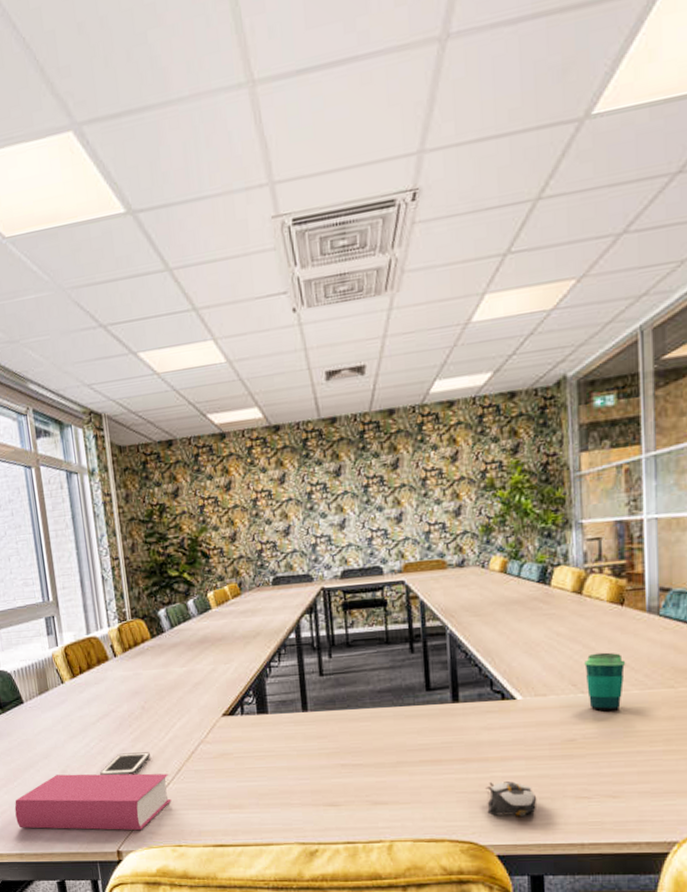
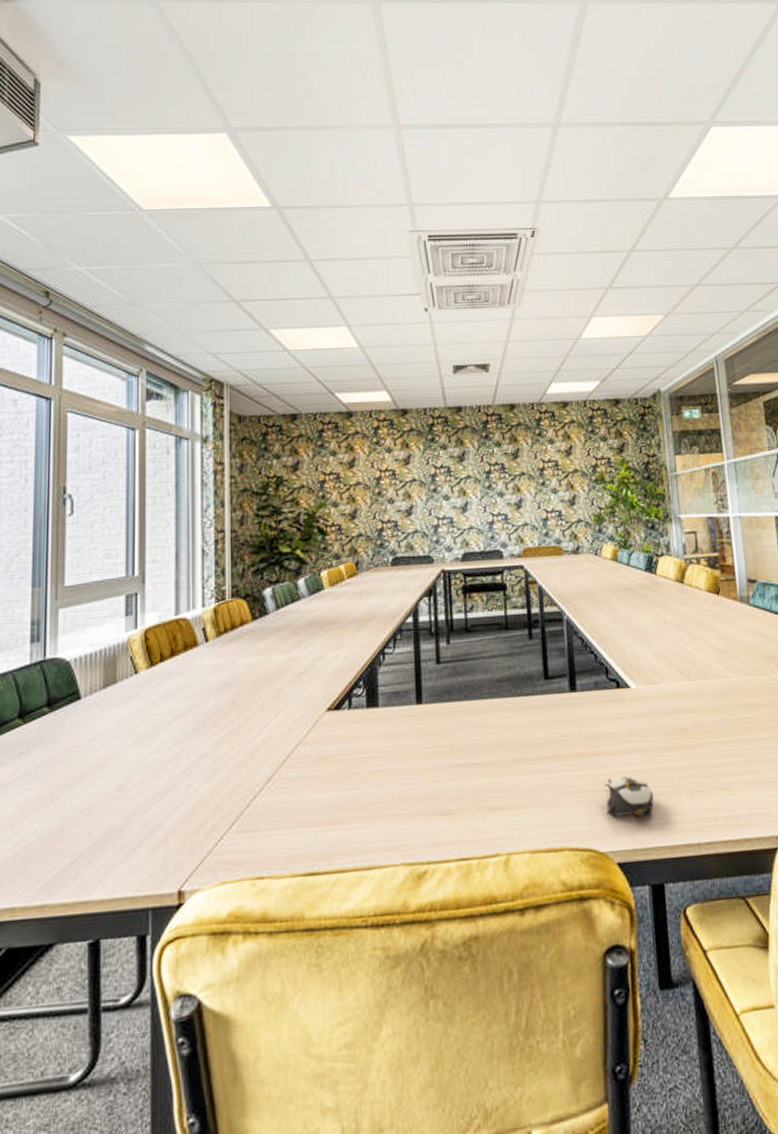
book: present [14,773,172,830] -> none [44,784,256,868]
cell phone: present [100,752,150,776] -> none [169,757,236,790]
cup: present [584,652,626,712] -> none [689,639,726,699]

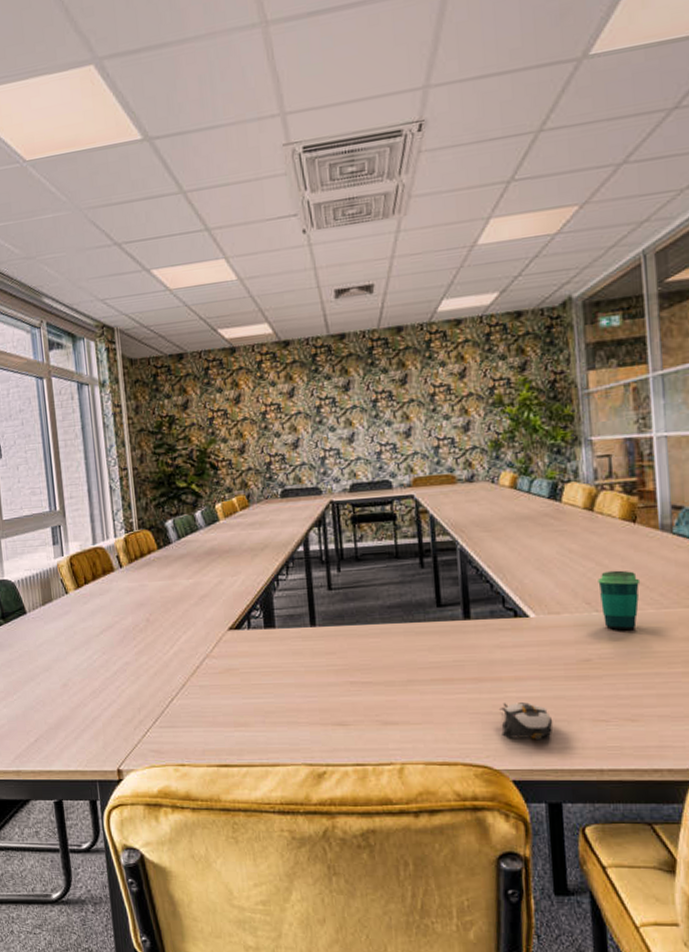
cup: none [689,639,726,699] -> present [598,570,641,631]

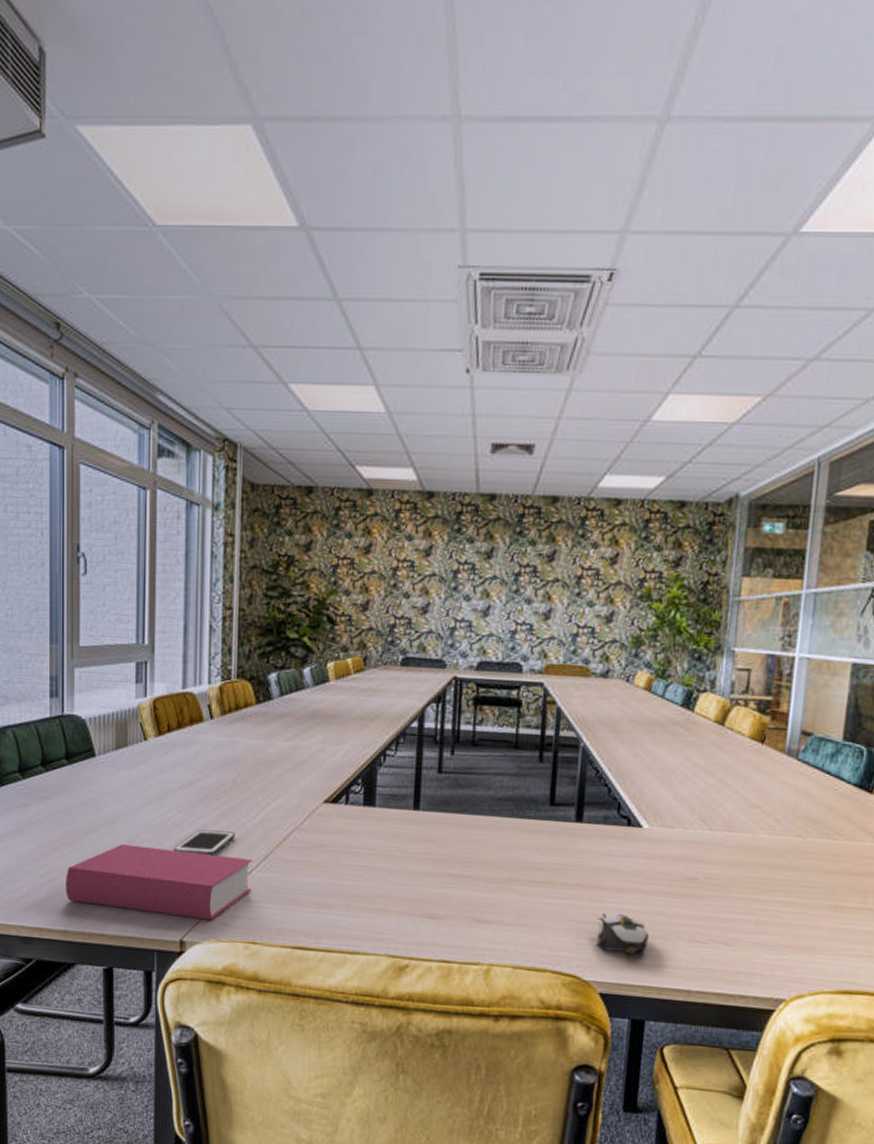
book: none [13,687,175,748] -> present [65,844,253,919]
cell phone: none [102,666,154,690] -> present [174,829,235,856]
cup: present [598,570,641,631] -> none [715,789,759,853]

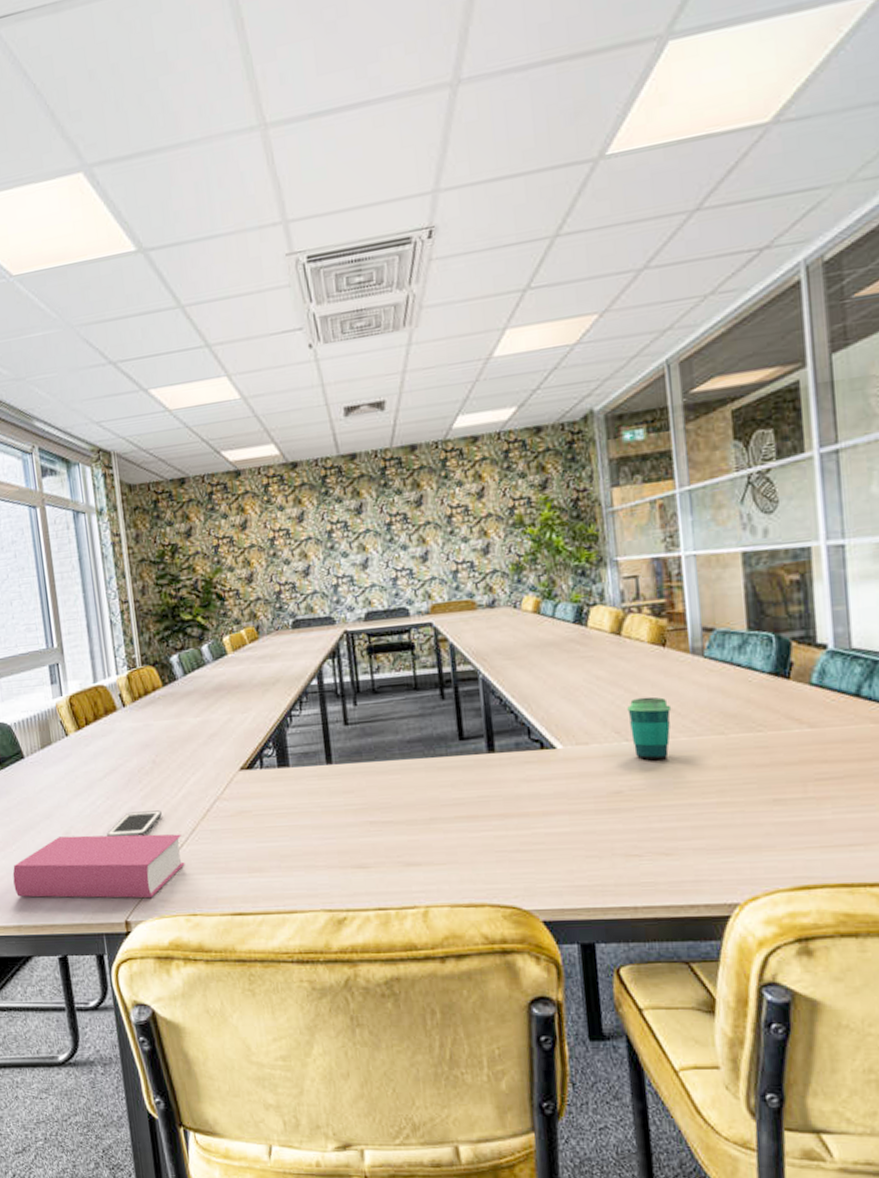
computer mouse: present [596,913,650,955] -> none [528,838,584,879]
cup: none [715,789,759,853] -> present [627,696,672,761]

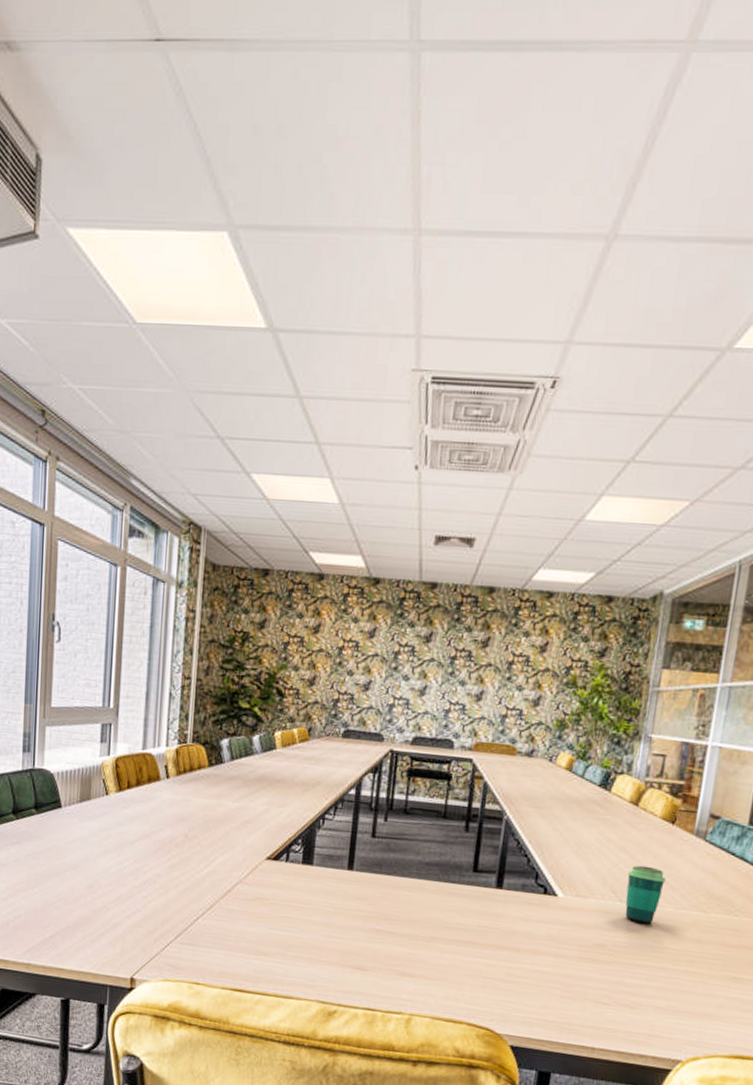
book: present [12,834,185,898] -> none [30,888,200,960]
cell phone: present [107,810,162,837] -> none [128,878,184,903]

